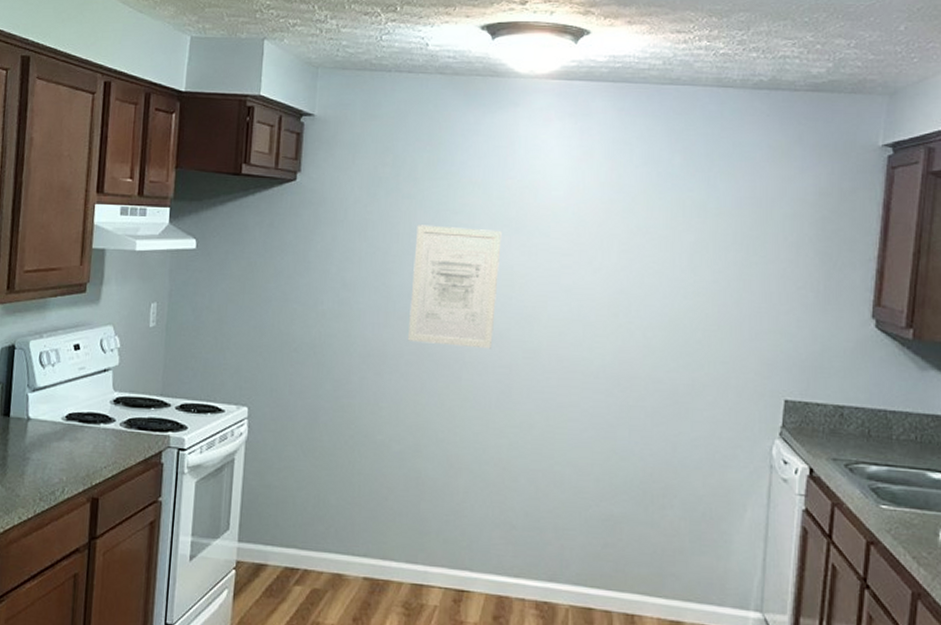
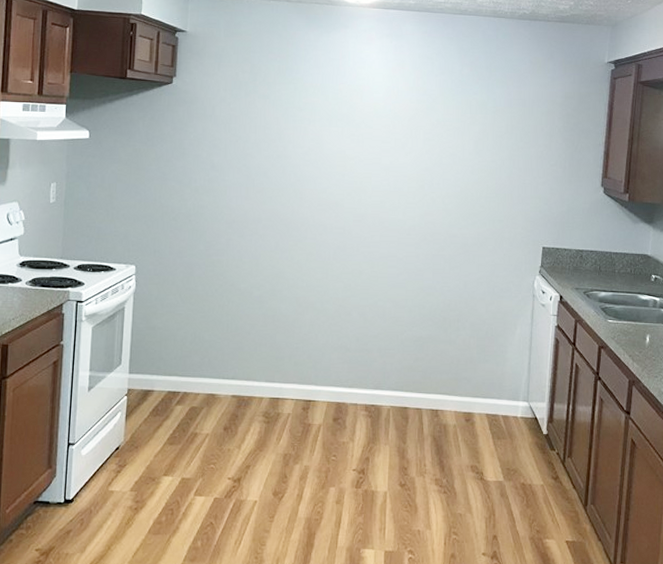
wall art: present [407,225,502,349] -> none [264,119,336,215]

